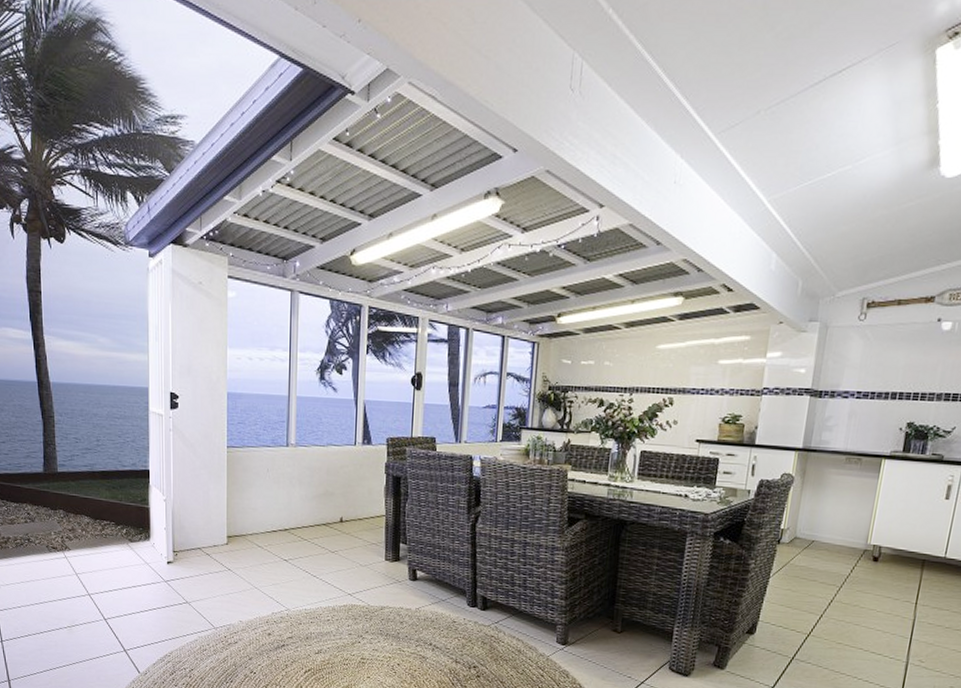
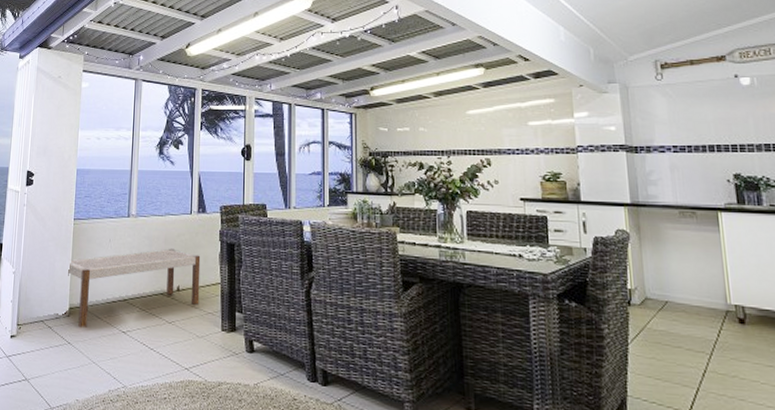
bench: none [220,479,365,556] -> present [62,248,201,329]

